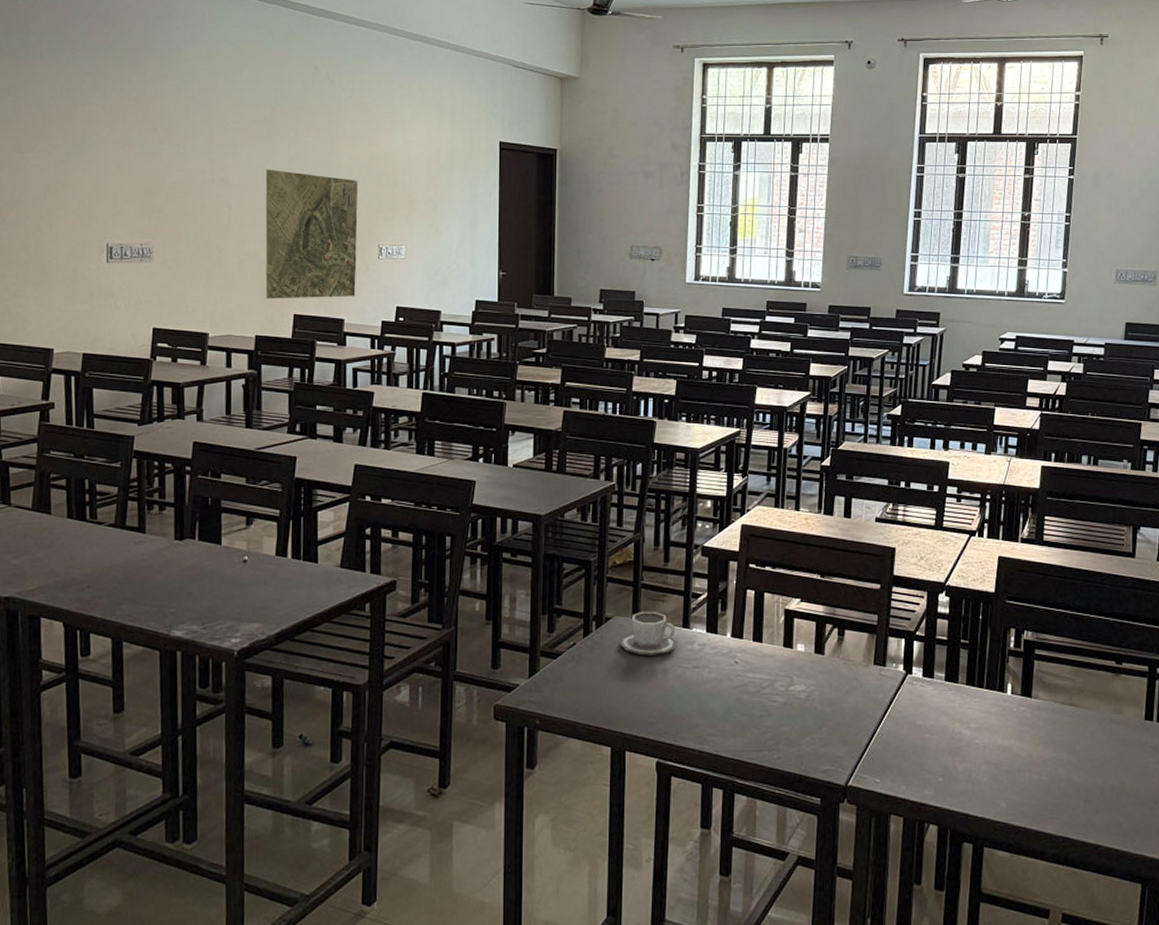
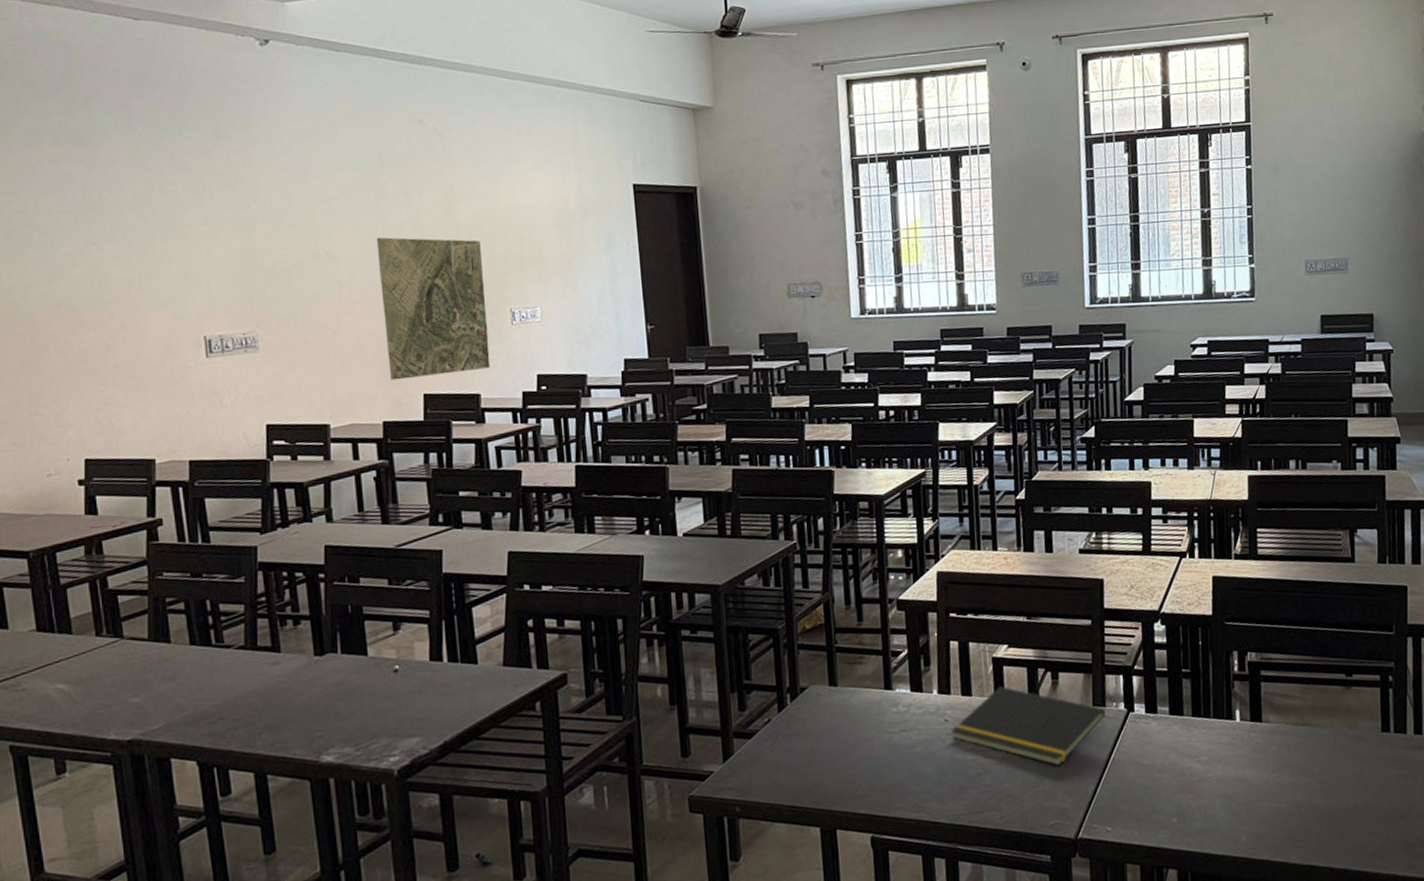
cup: present [619,611,677,655] -> none [818,676,881,725]
notepad: none [740,636,885,717] -> present [951,686,1106,767]

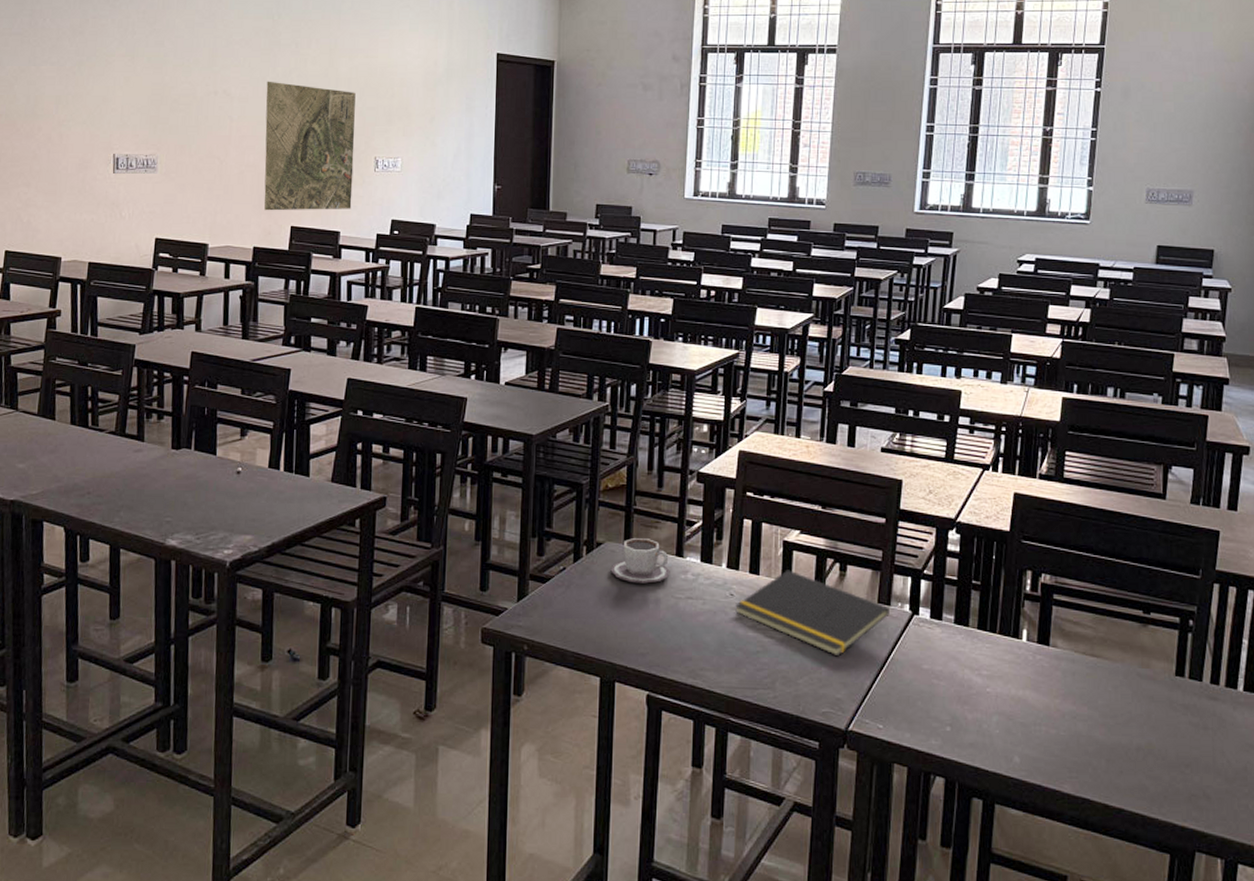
cup: none [818,676,881,725] -> present [610,537,670,584]

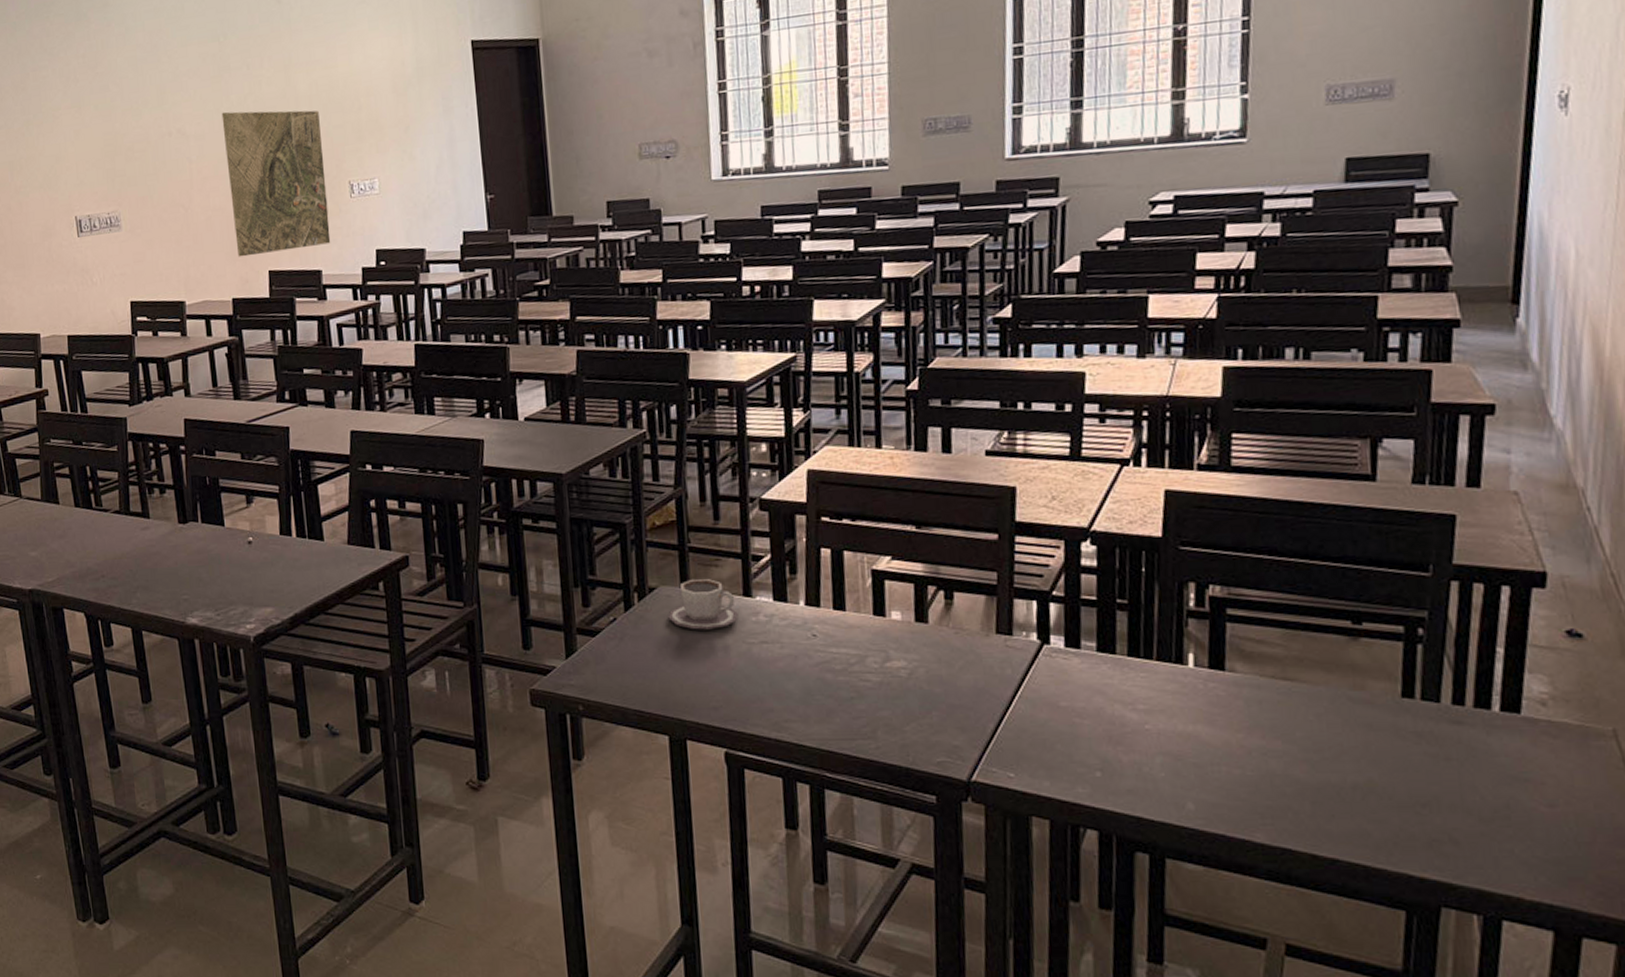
notepad: present [735,569,890,657] -> none [820,602,1012,698]

